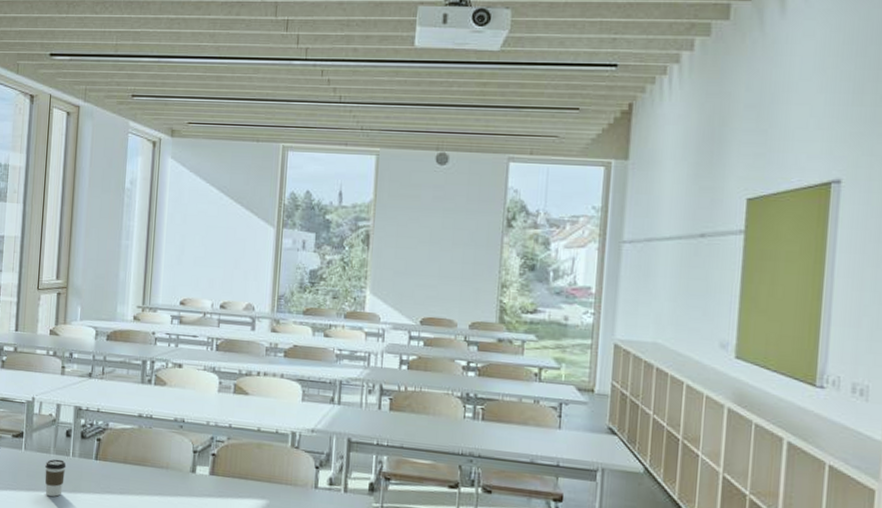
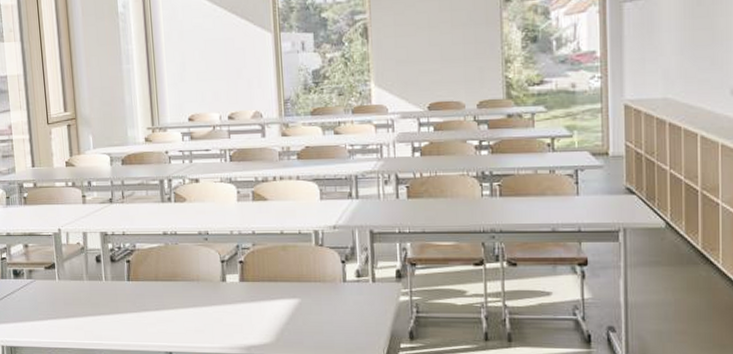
coffee cup: present [44,459,67,497] -> none [79,285,101,320]

